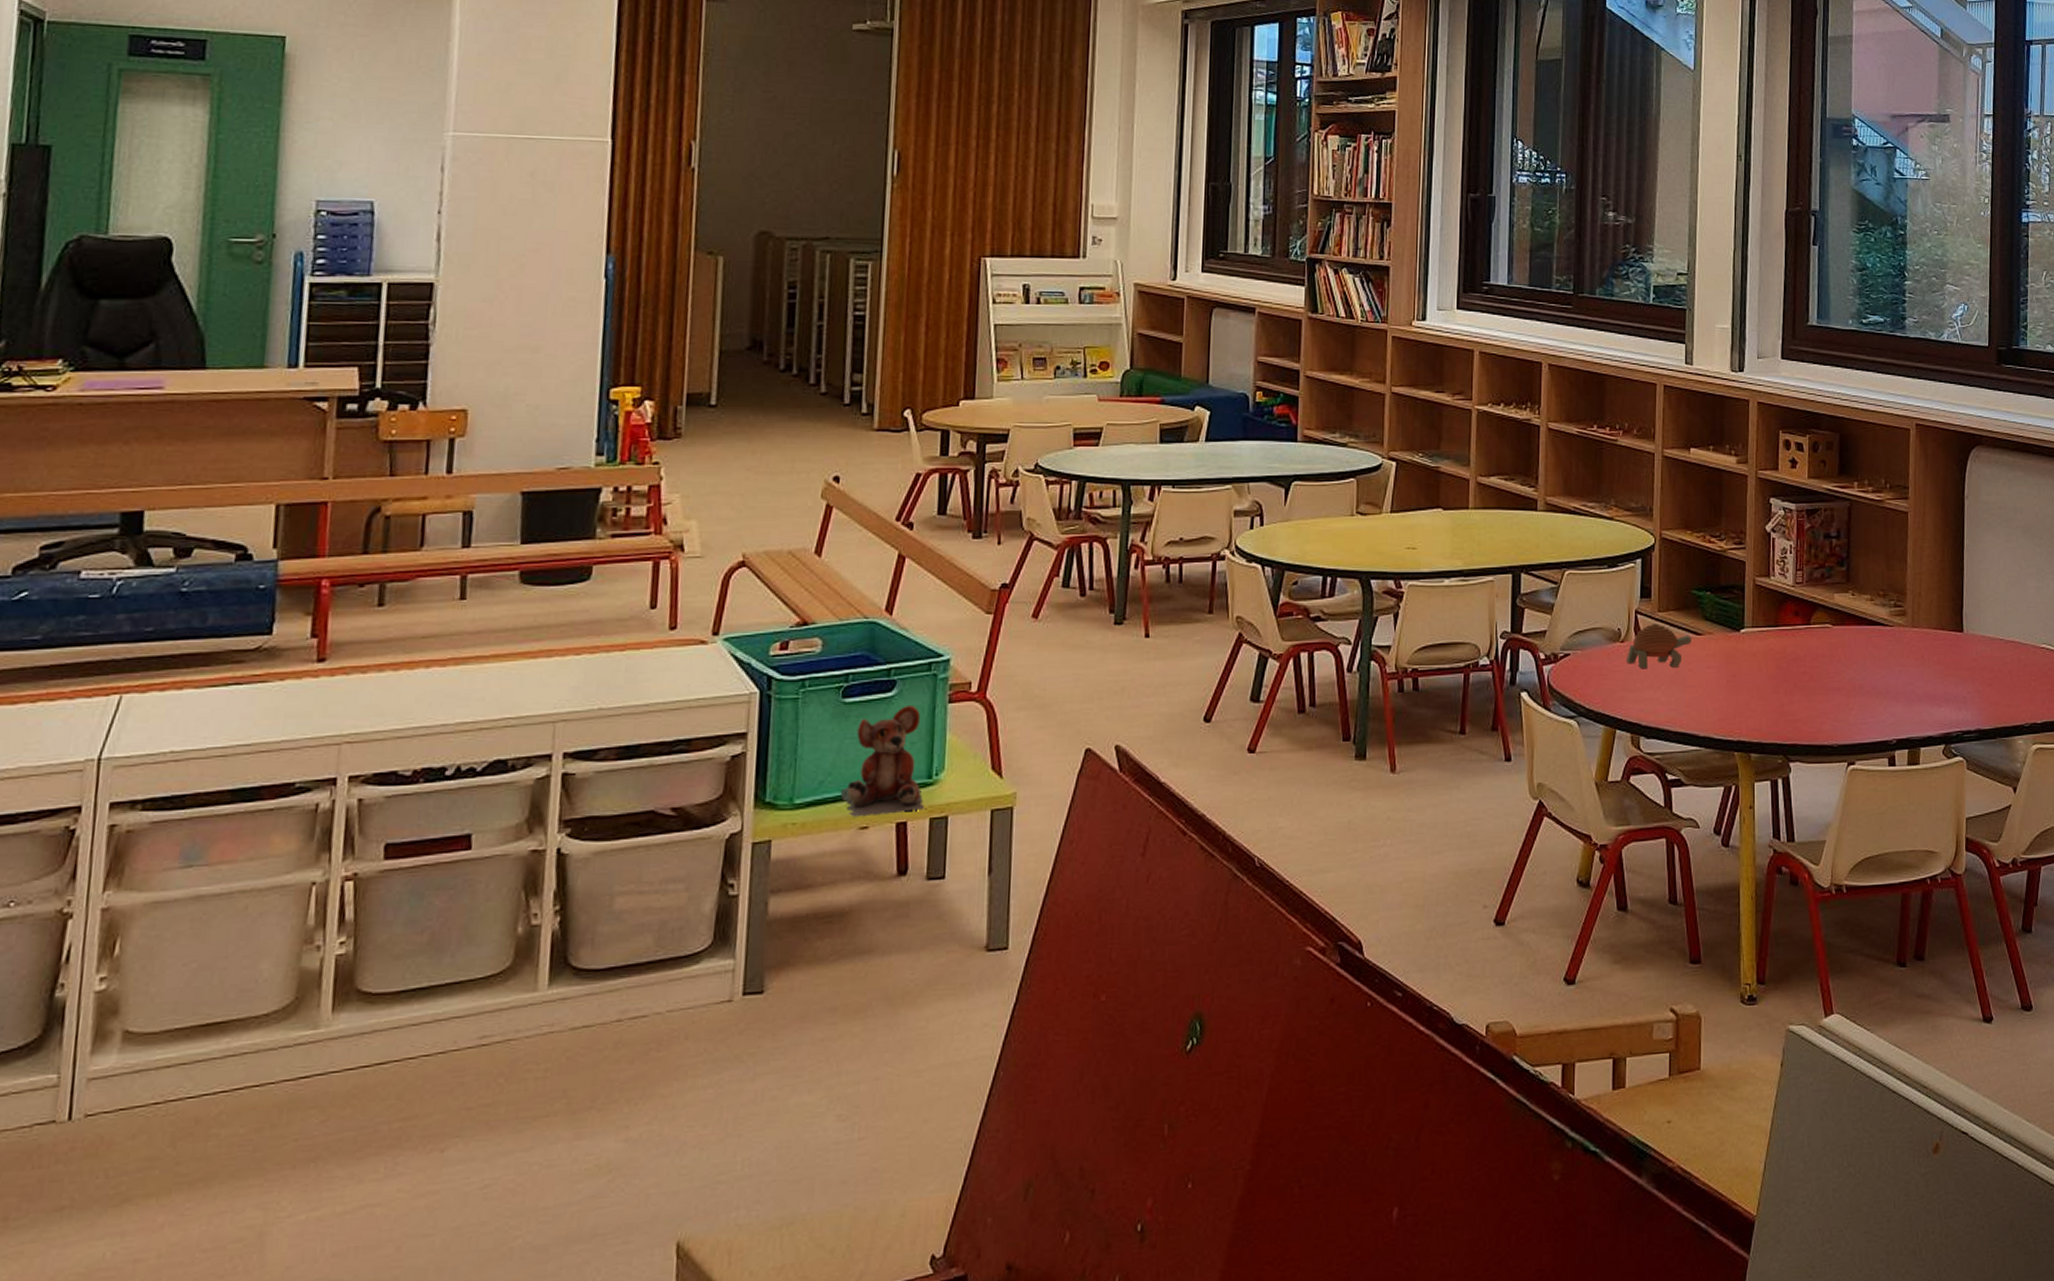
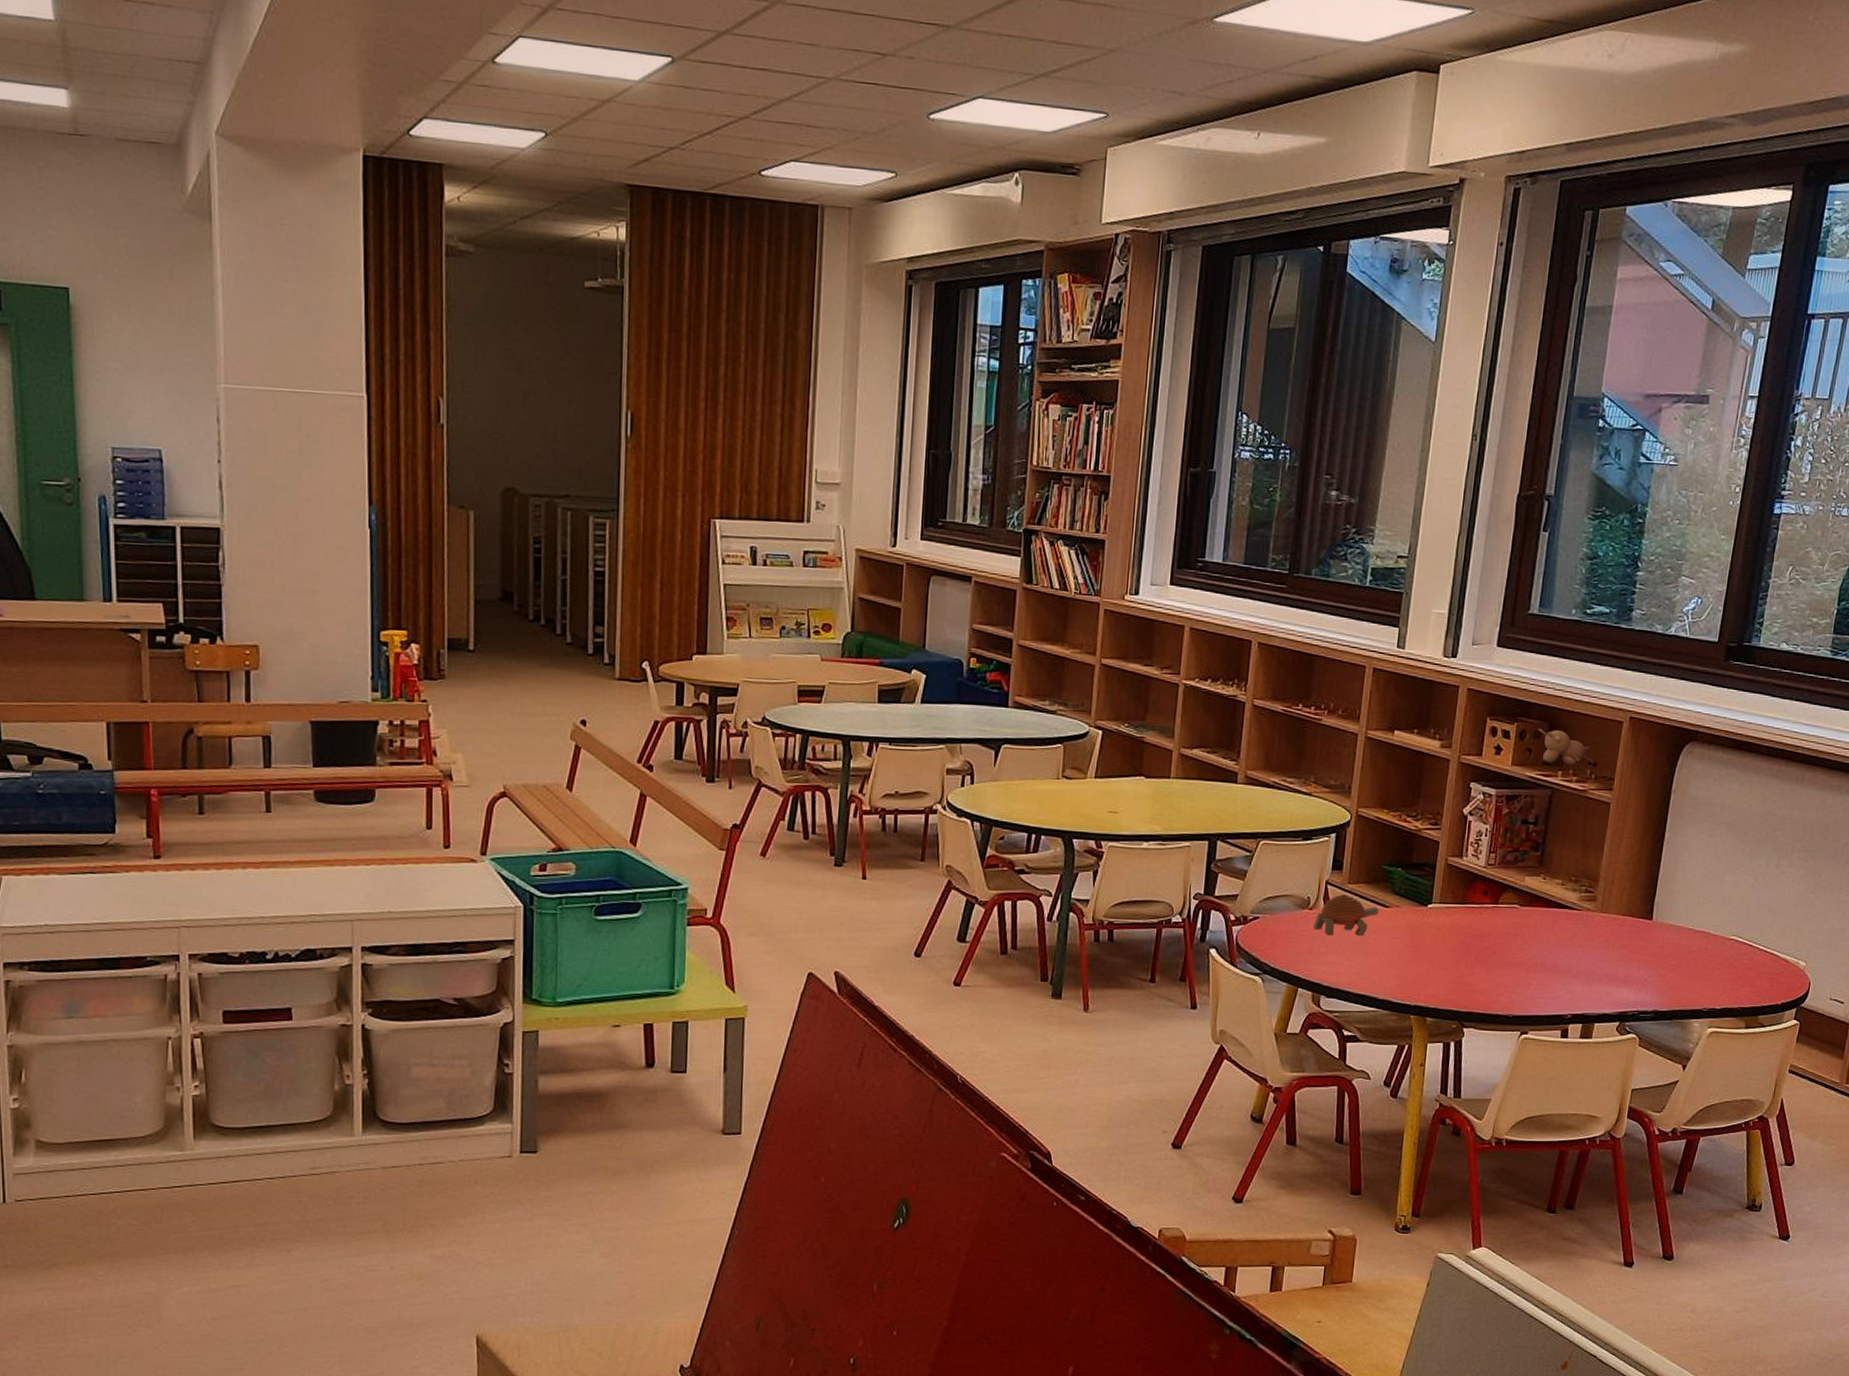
stuffed animal: present [840,704,925,817] -> none [595,925,669,1017]
toy animal: none [1830,439,1891,477] -> present [1538,728,1598,768]

